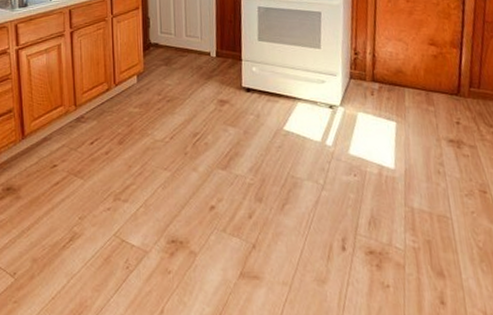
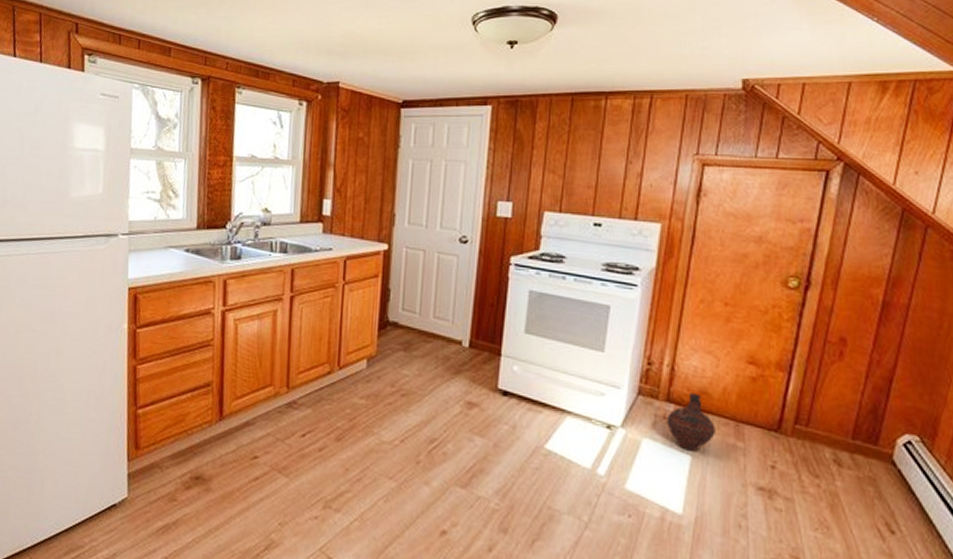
ceramic jug: none [374,73,412,118] -> present [667,393,716,452]

